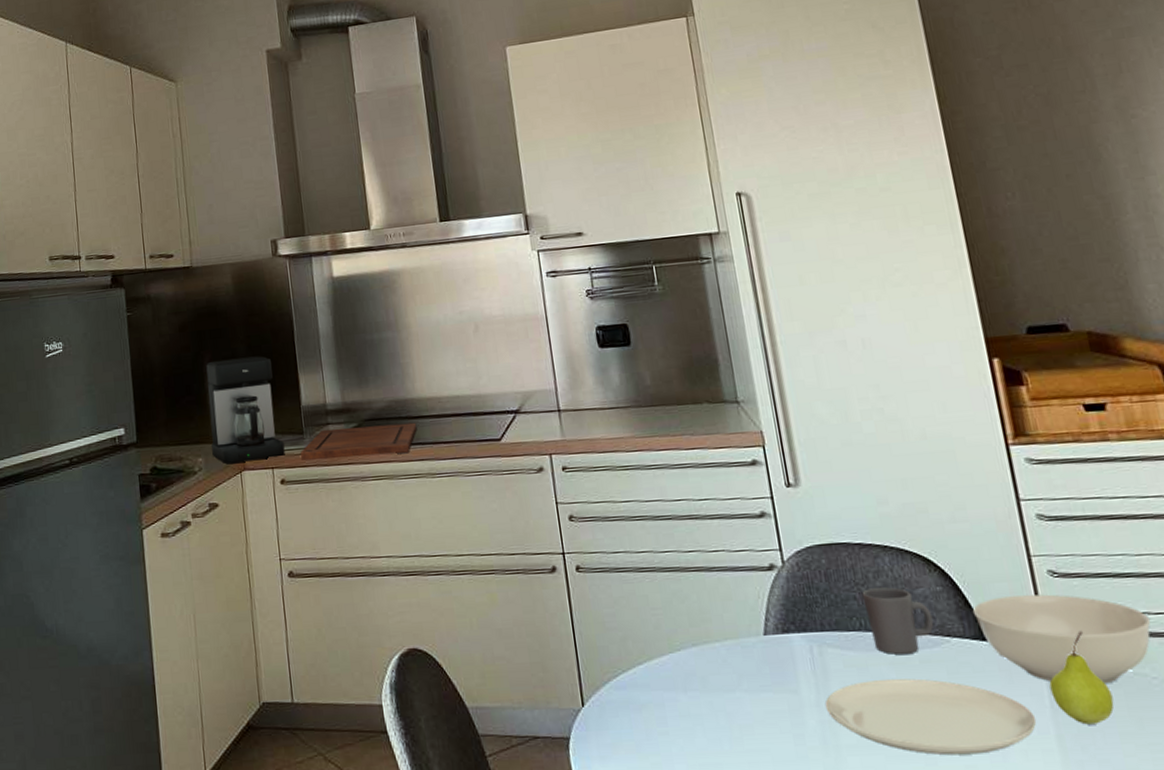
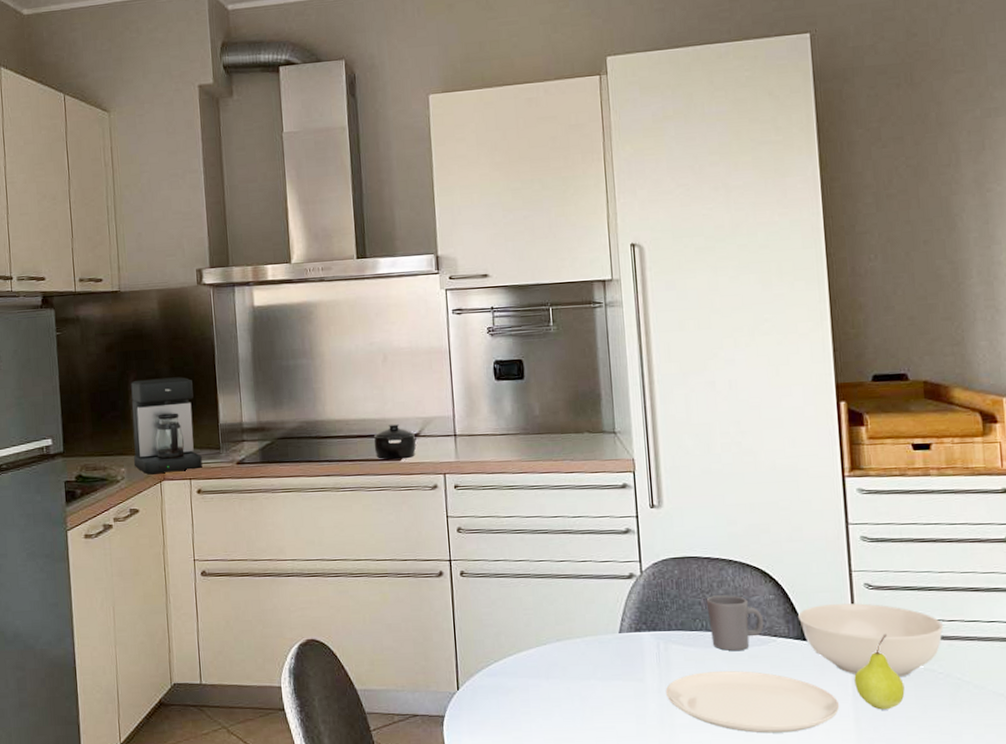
cutting board: present [301,422,417,460] -> none [217,442,325,473]
saucepan: none [469,399,517,441] -> present [373,423,416,460]

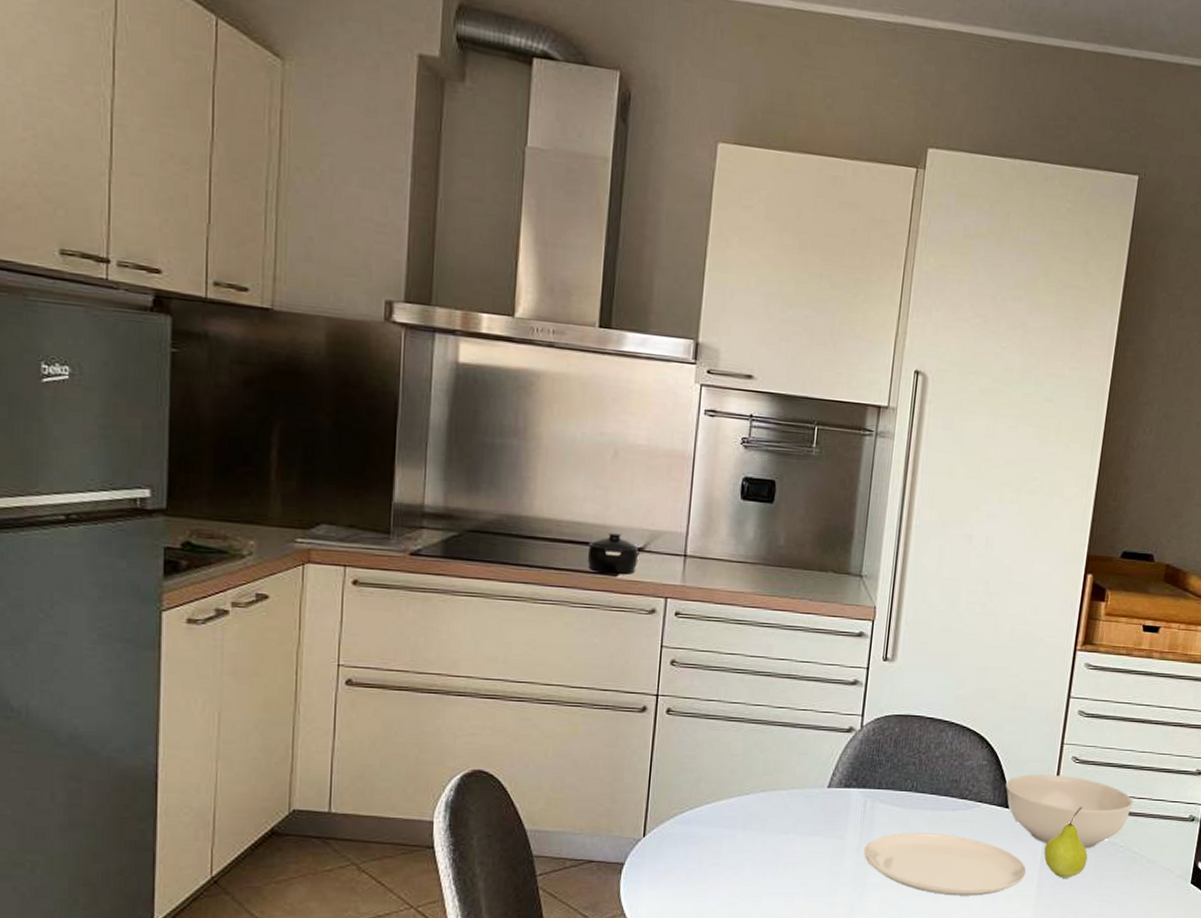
coffee maker: present [131,377,202,475] -> none [269,430,364,555]
mug: present [706,595,764,651] -> none [919,757,973,813]

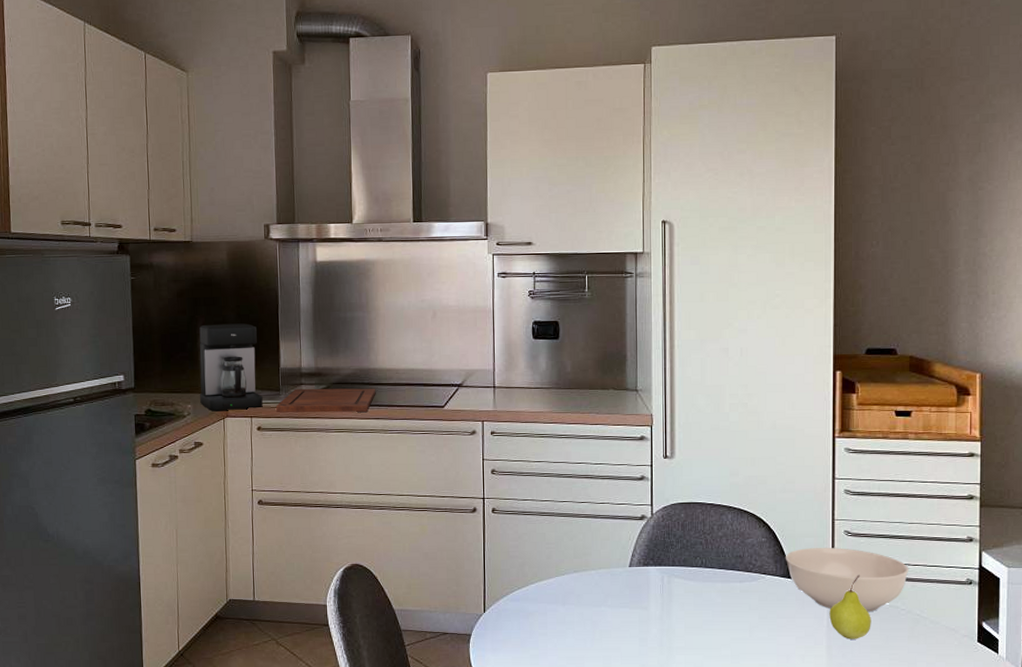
coffee maker: none [269,430,364,555] -> present [199,323,263,412]
cutting board: none [383,533,527,573] -> present [276,388,376,413]
saucepan: present [587,532,640,575] -> none [420,374,459,407]
plate: present [863,832,1027,896] -> none [666,602,815,657]

